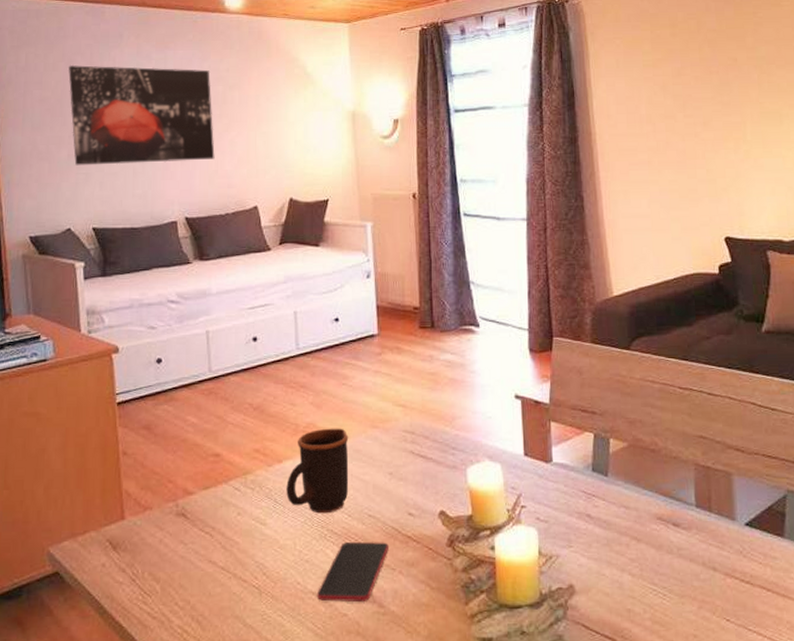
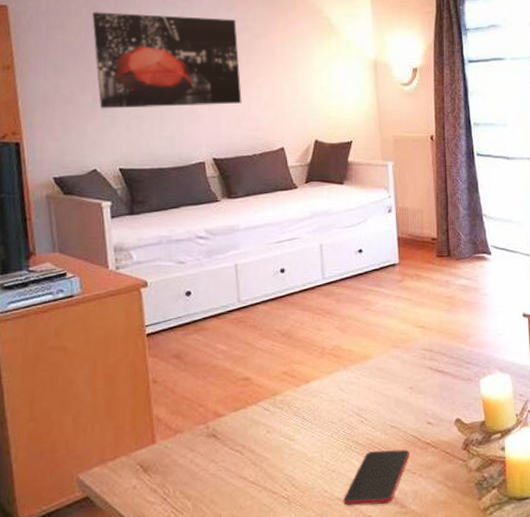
mug: present [286,428,349,514] -> none [314,349,373,428]

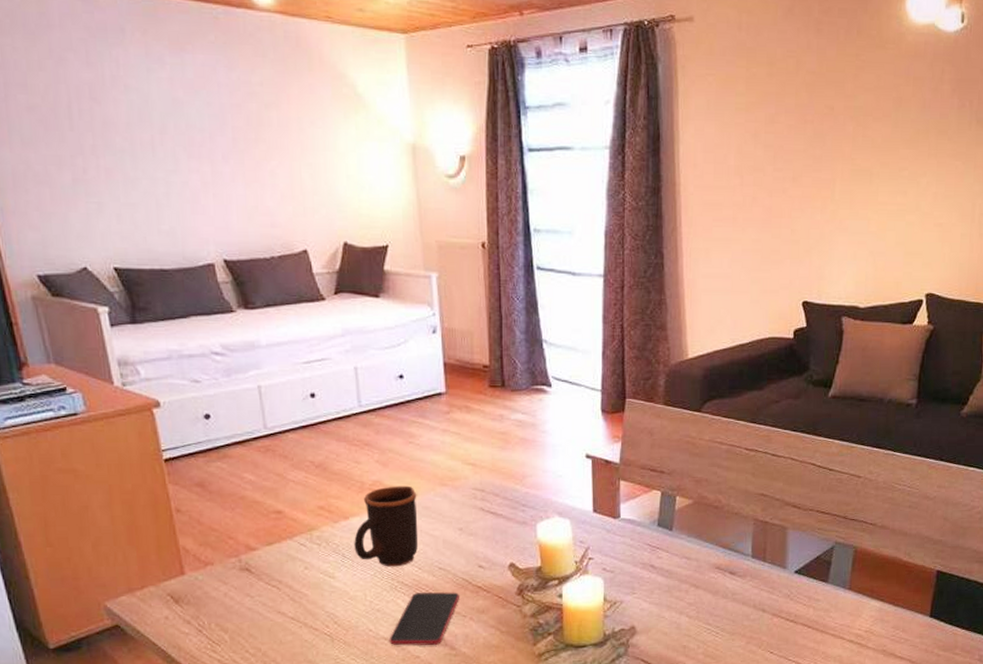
wall art: present [92,11,242,109] -> none [59,64,253,194]
mug: none [314,349,373,428] -> present [354,486,419,567]

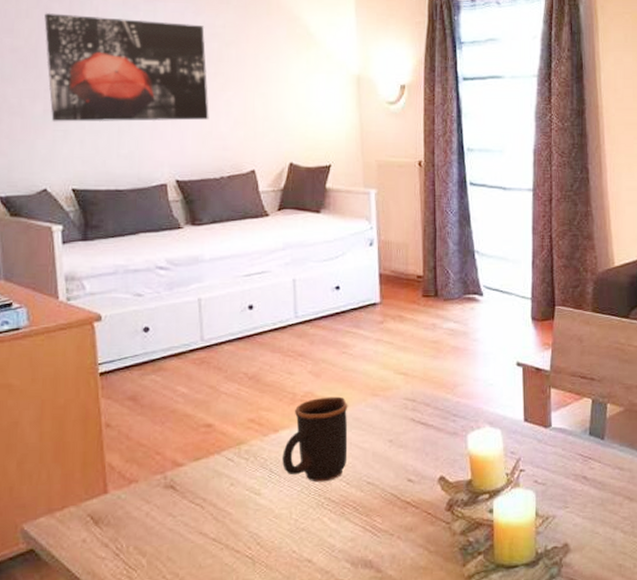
wall art: none [59,64,253,194] -> present [44,12,209,122]
smartphone: present [389,592,460,646] -> none [312,508,388,569]

